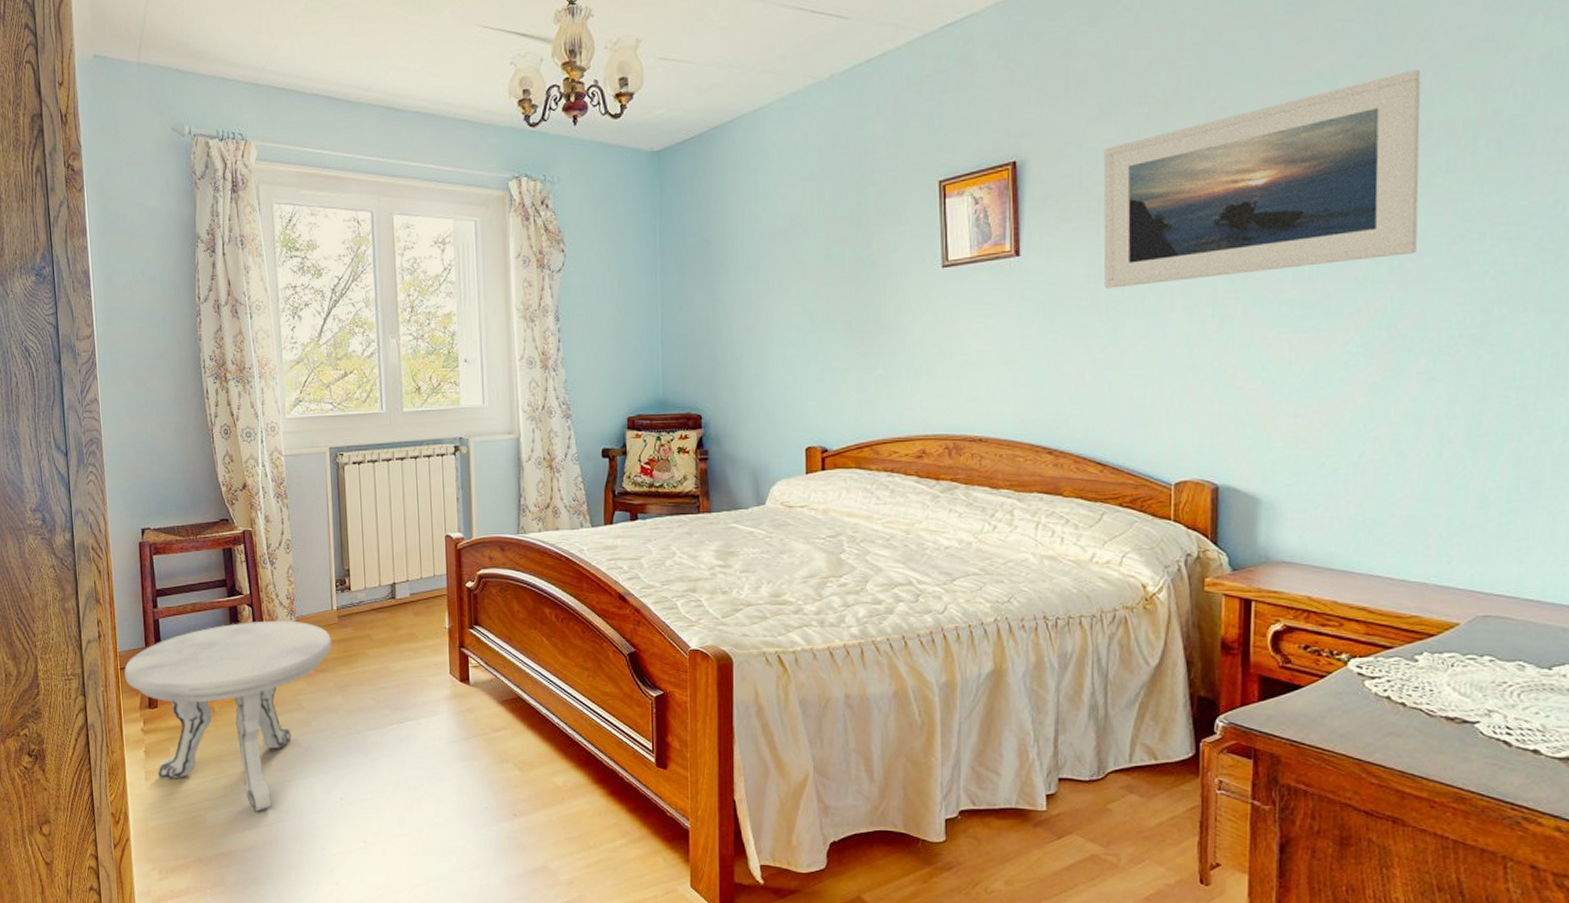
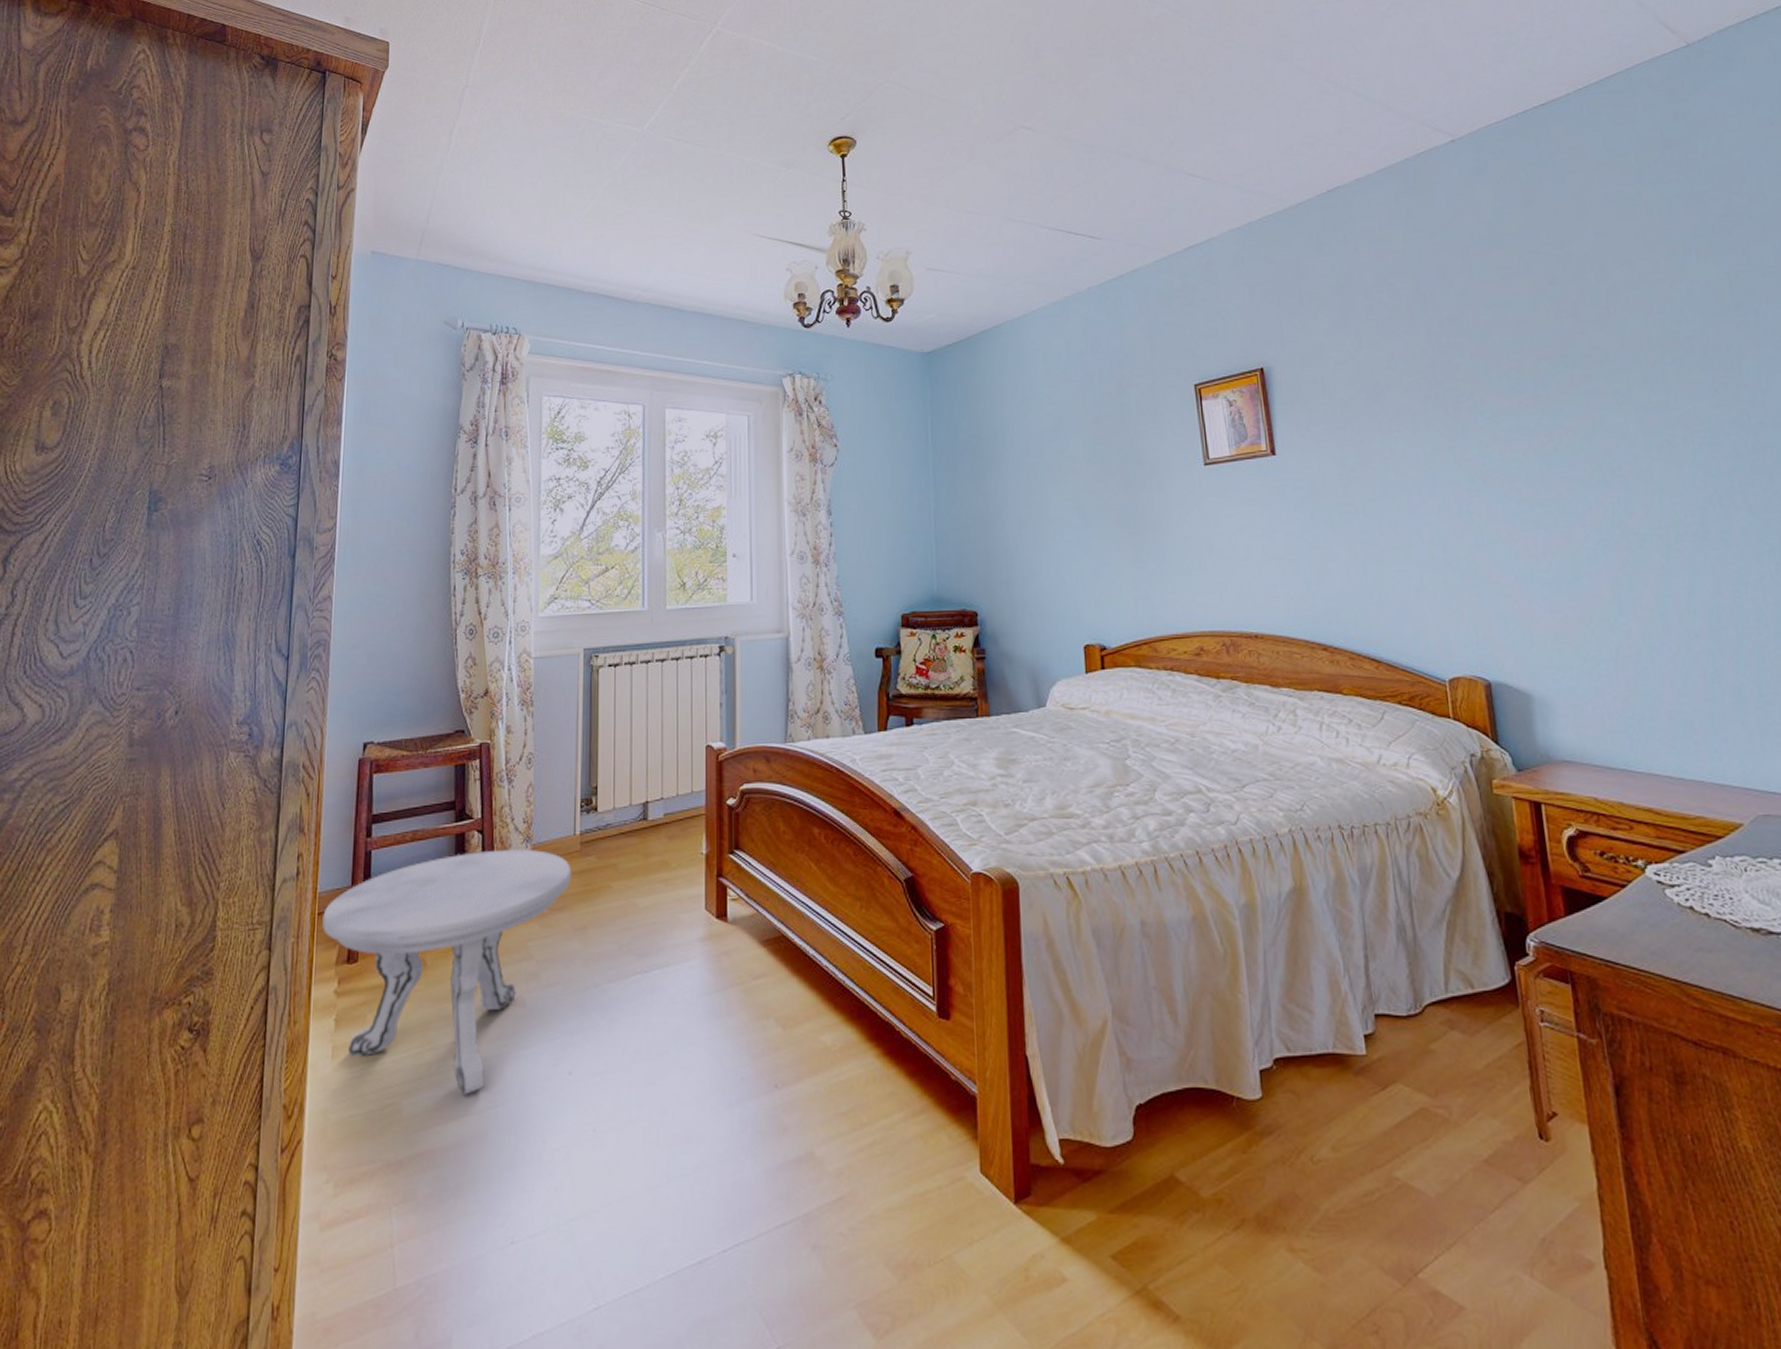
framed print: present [1103,69,1421,289] -> none [1341,295,1631,487]

